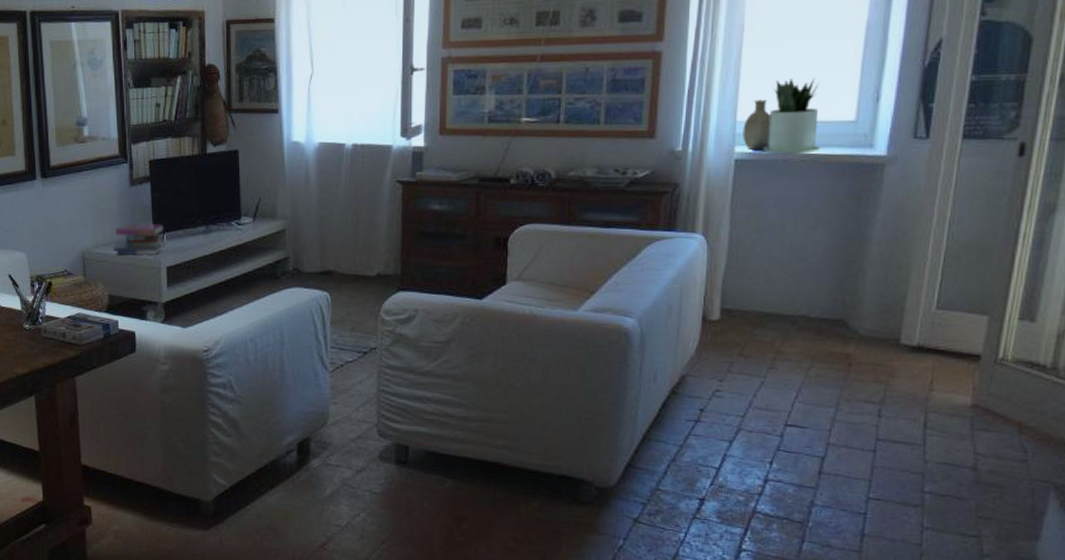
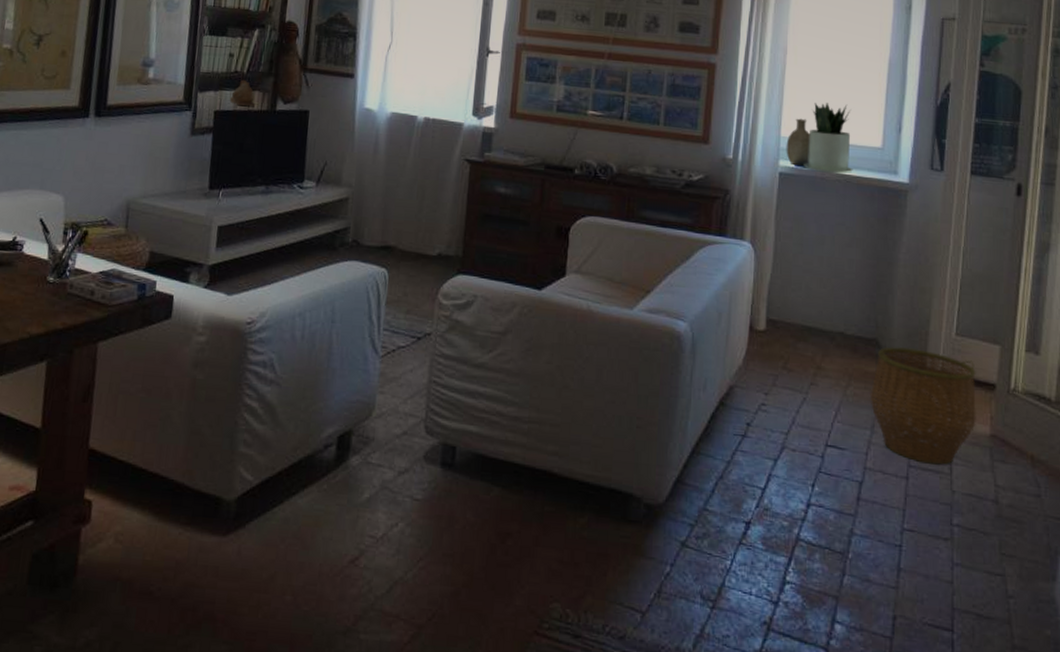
books: present [113,223,164,256] -> none [162,174,221,213]
decorative figurine: none [161,127,186,153] -> present [229,79,255,107]
basket: none [835,324,958,437] -> present [870,346,976,465]

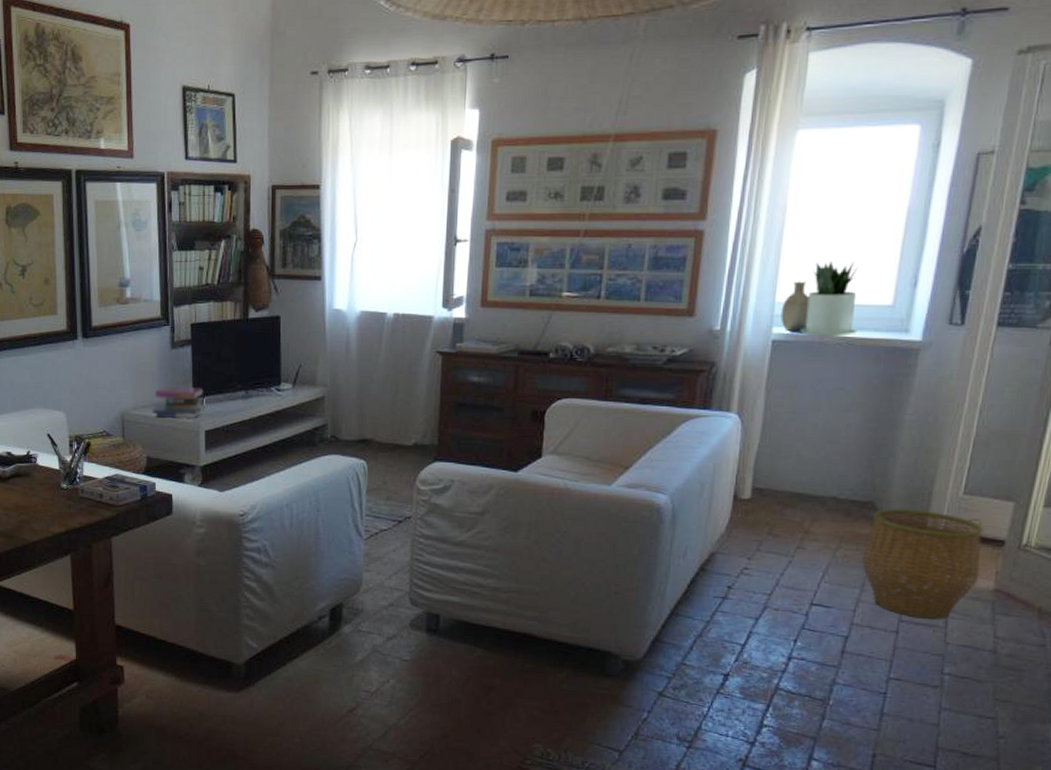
books: none [162,174,221,213] -> present [153,386,204,419]
decorative figurine: present [229,79,255,107] -> none [204,291,228,317]

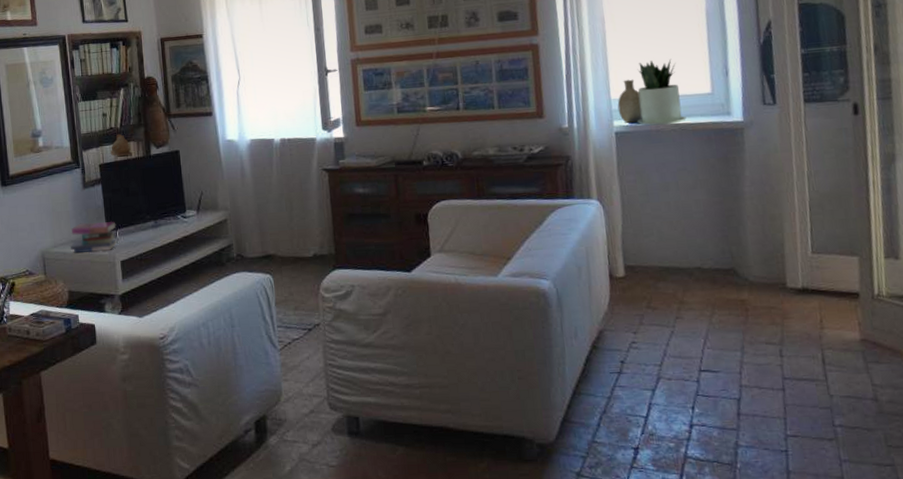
decorative figurine: none [204,291,228,317] -> present [109,133,132,157]
basket: present [861,508,984,619] -> none [735,271,845,374]

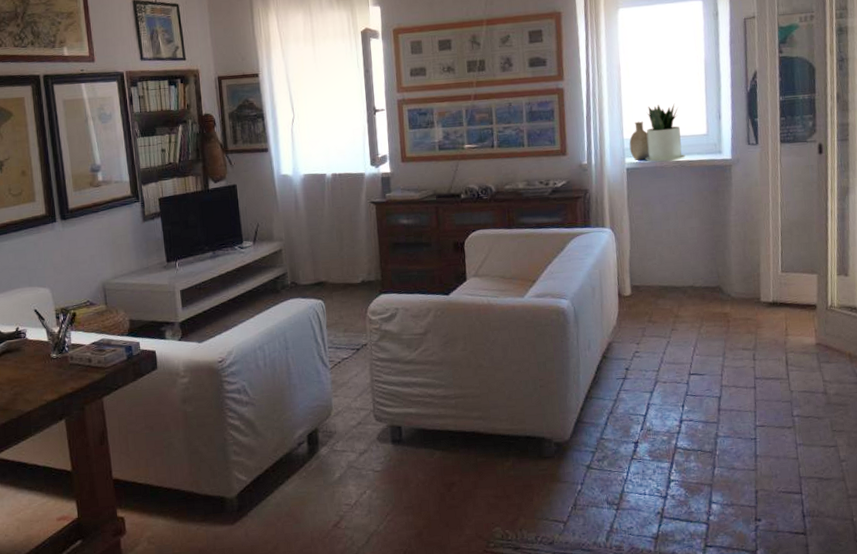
books: present [71,221,117,253] -> none [131,252,176,283]
decorative figurine: present [109,133,132,157] -> none [168,168,191,191]

